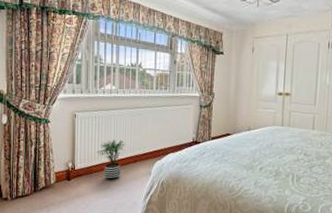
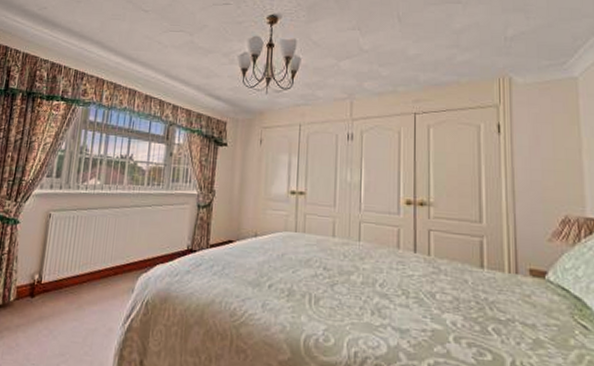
potted plant: present [96,139,125,181] -> none [70,245,105,299]

